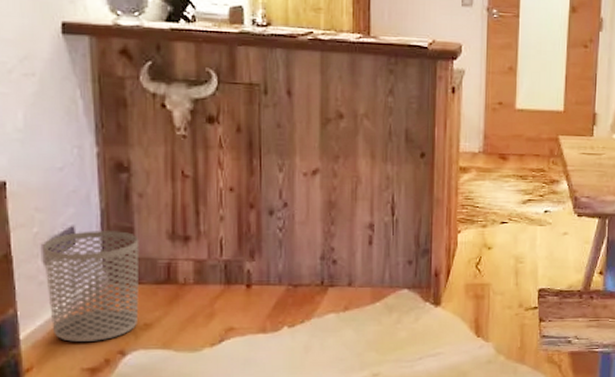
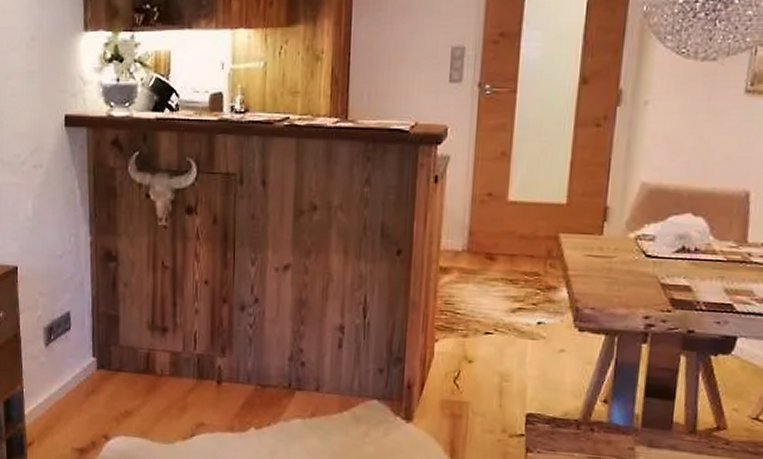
waste bin: present [43,231,140,342] -> none [45,317,124,424]

